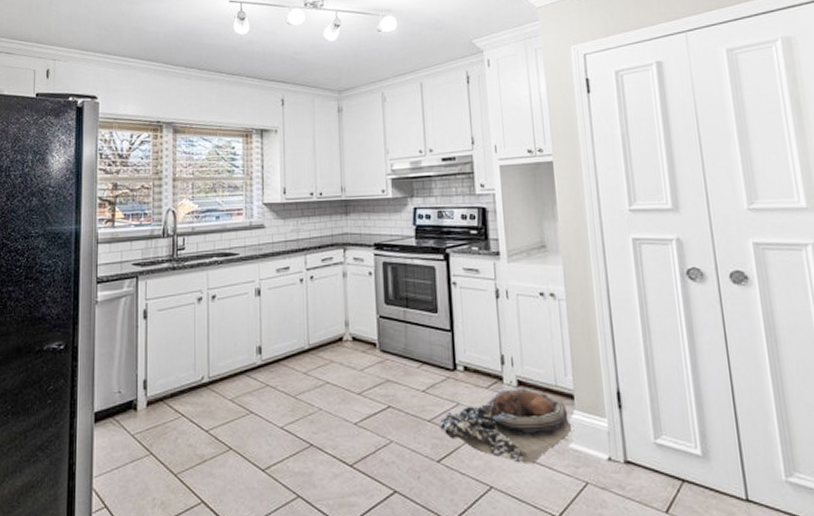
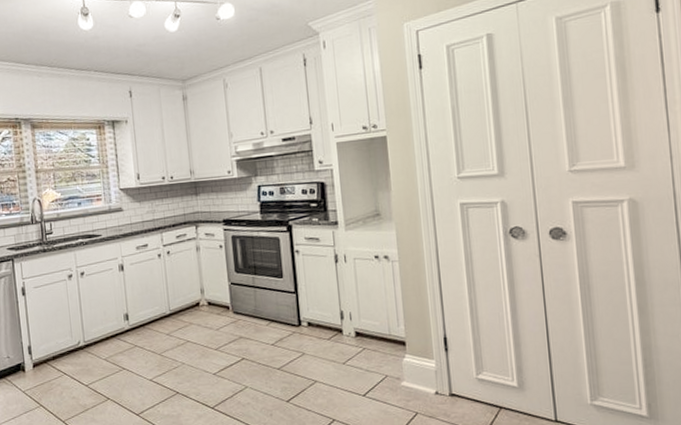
dog bed: present [440,389,574,463] -> none [288,339,406,400]

